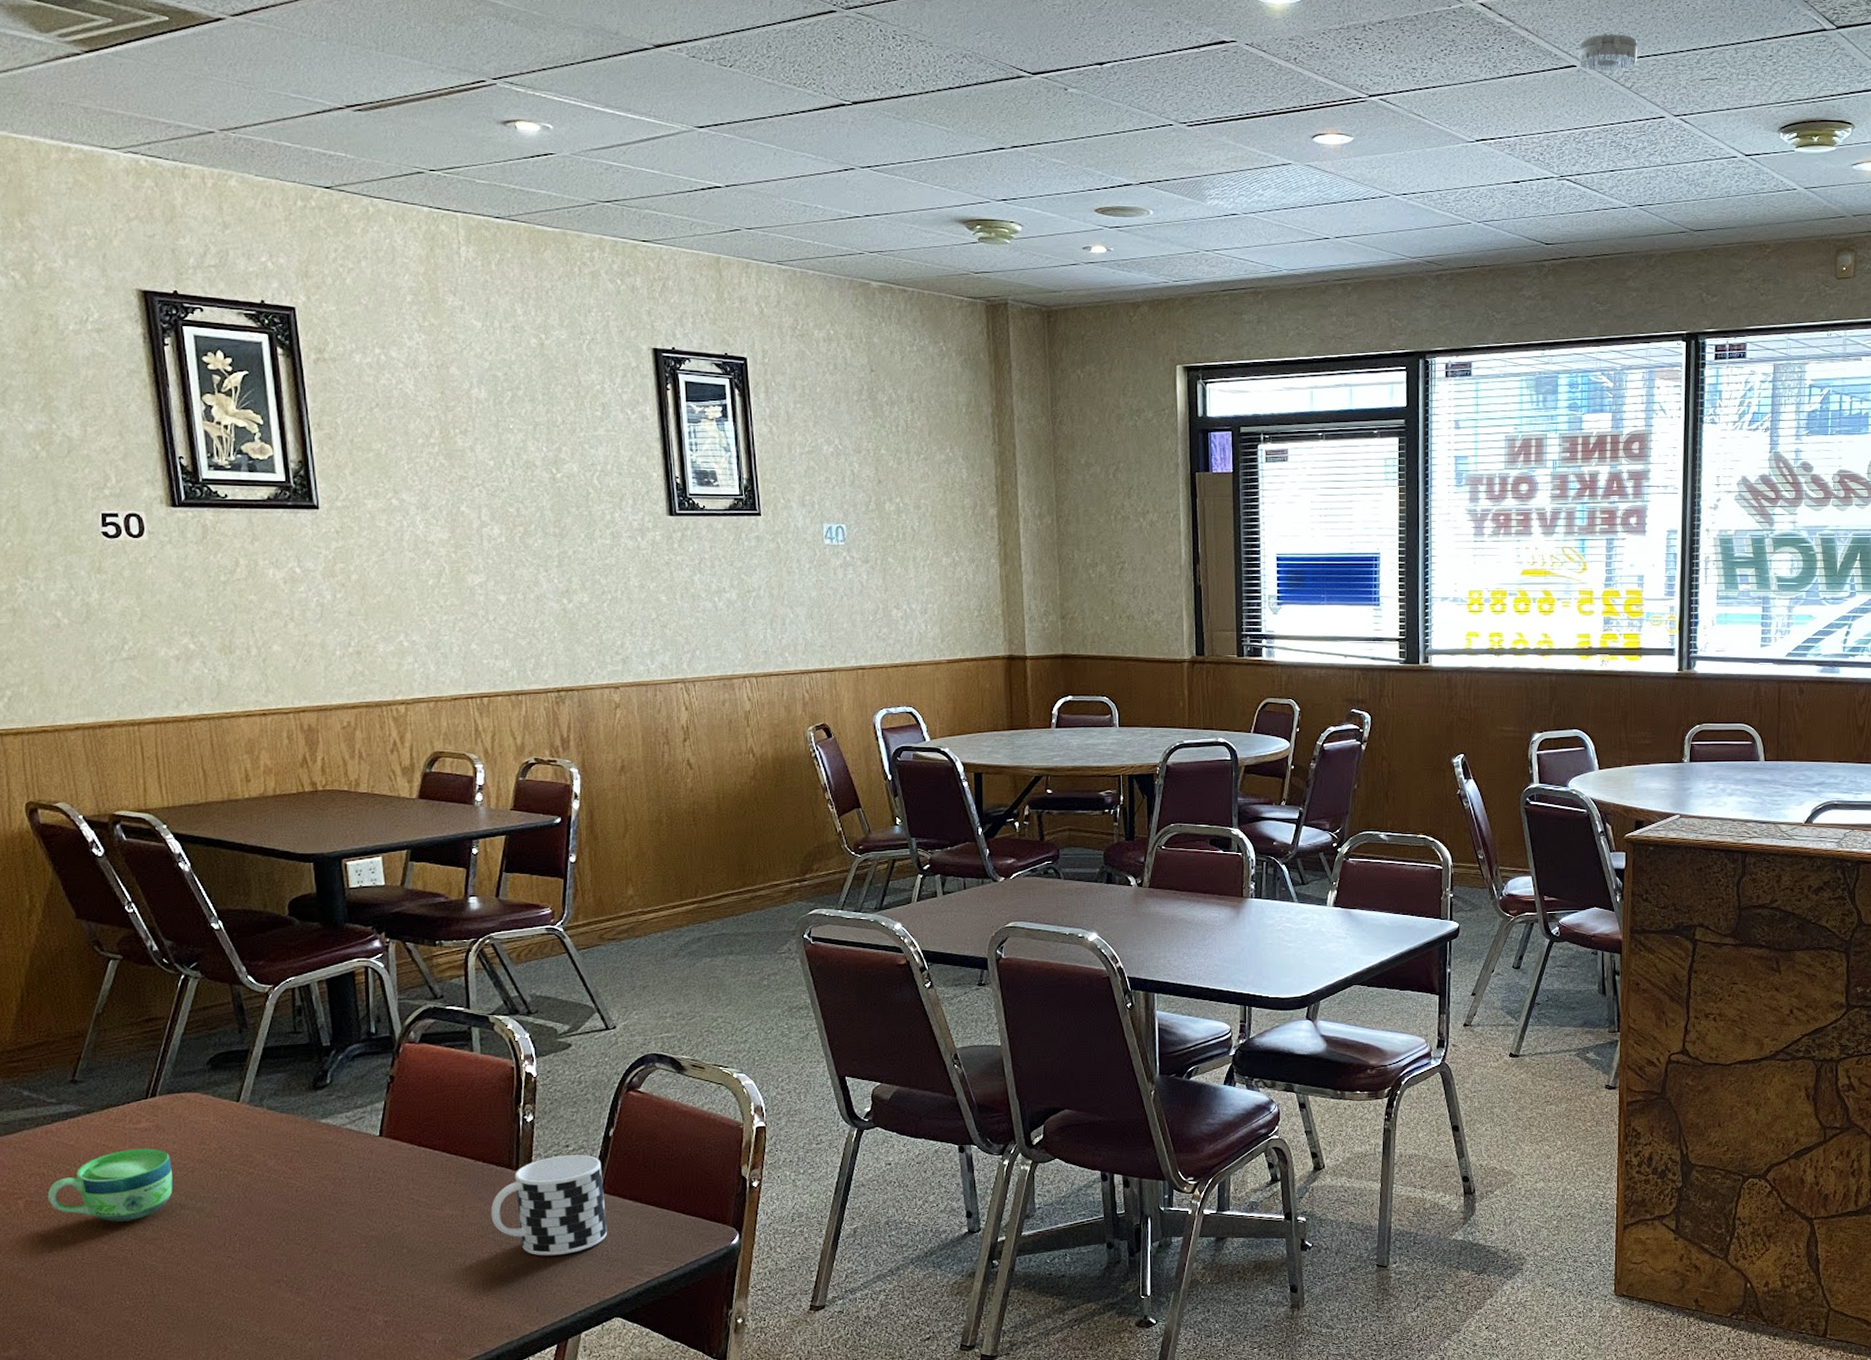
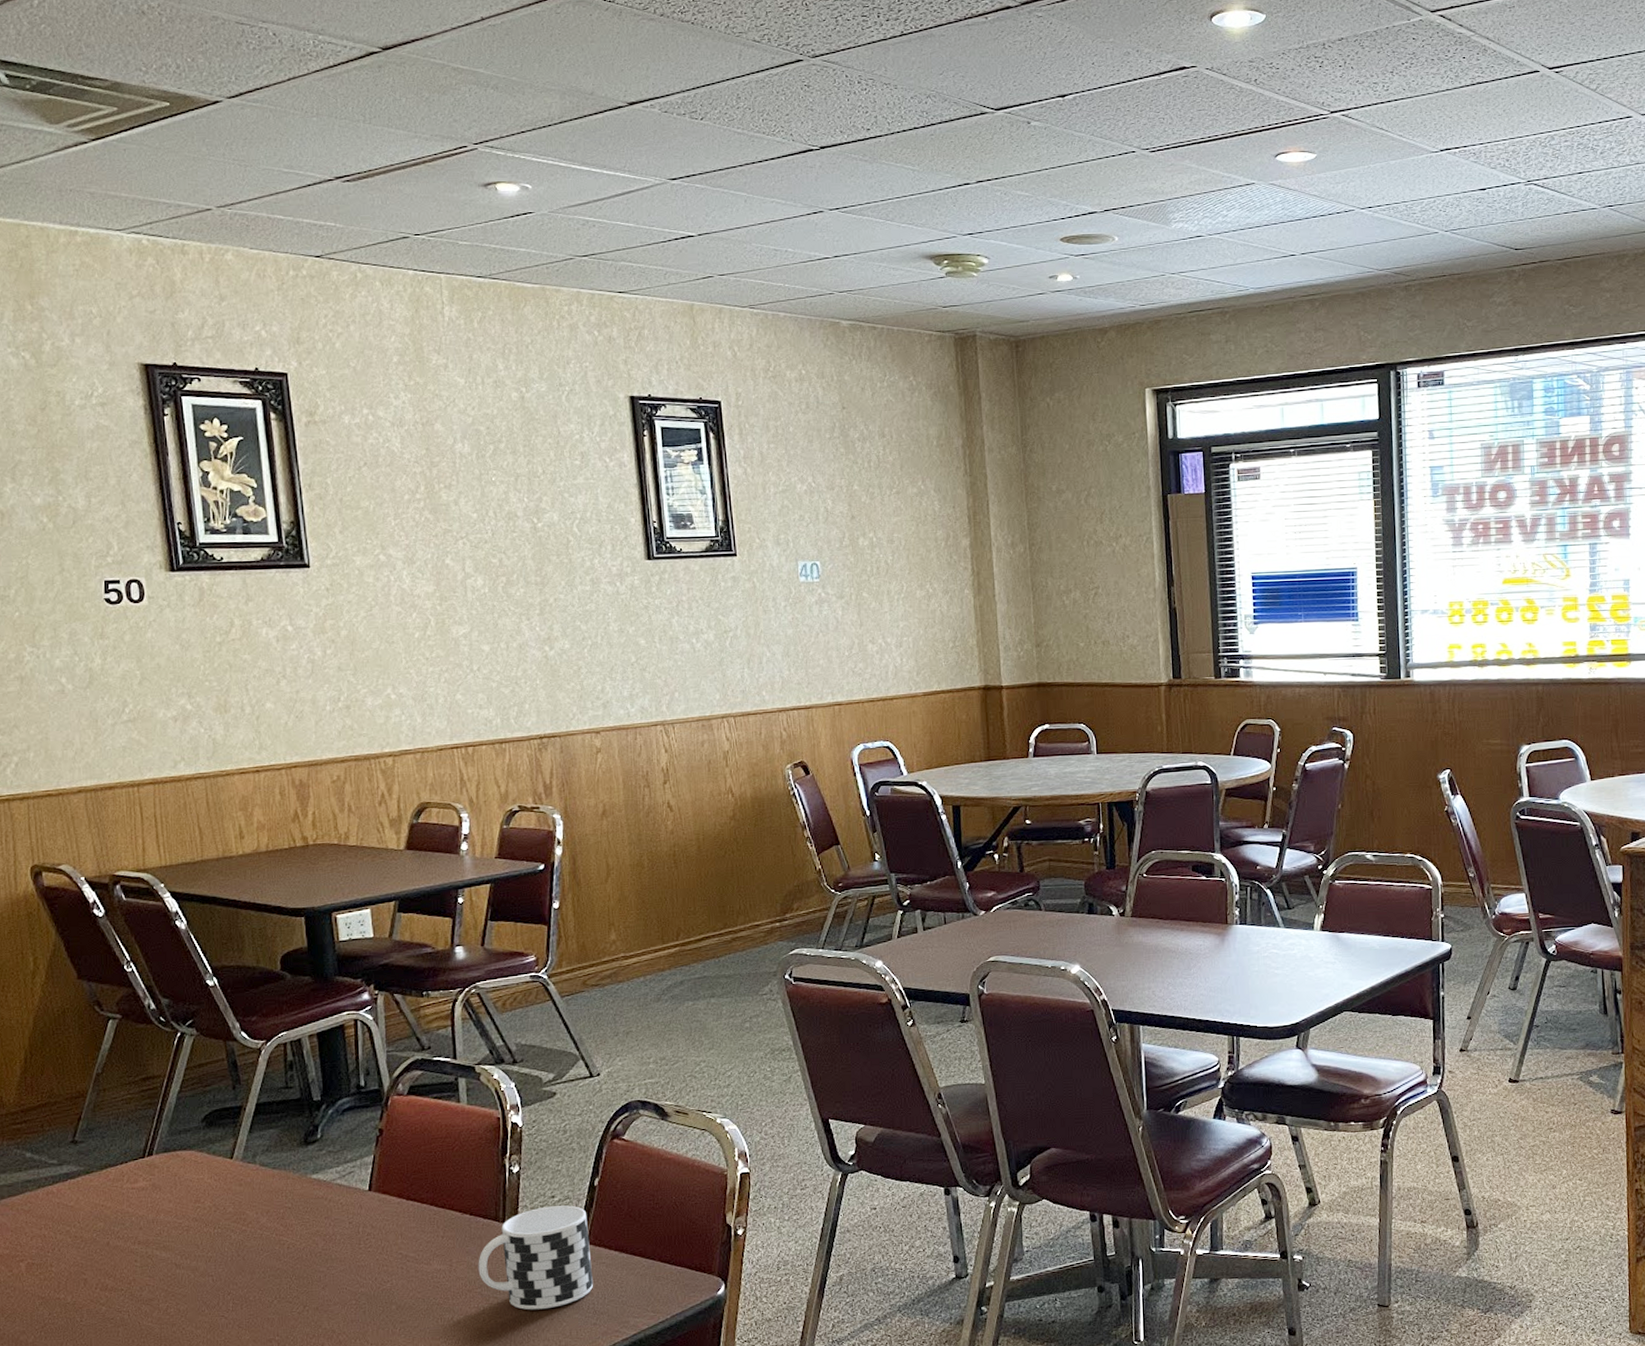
cup: present [47,1148,174,1222] -> none [48,1207,169,1283]
smoke detector: present [1579,33,1637,72] -> none [1541,36,1601,75]

